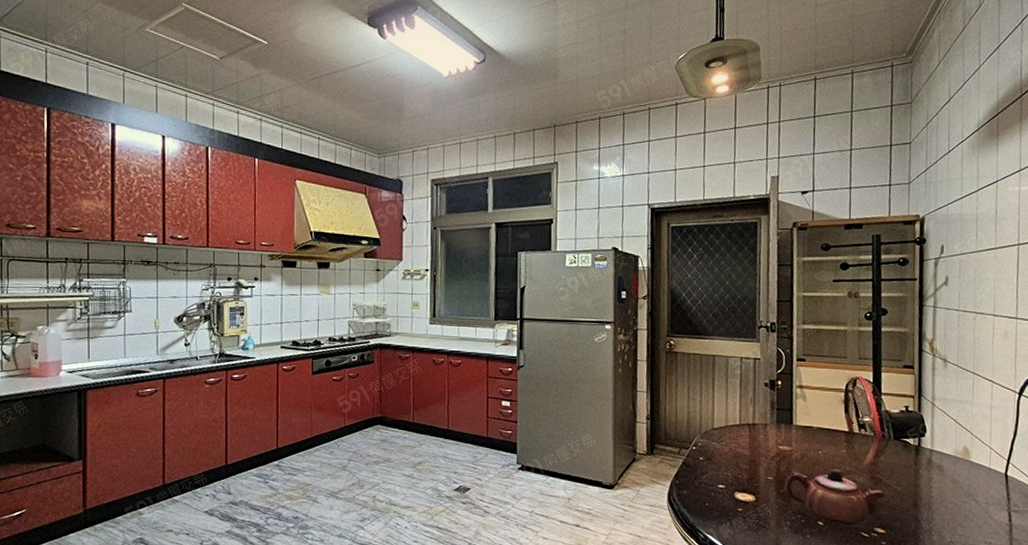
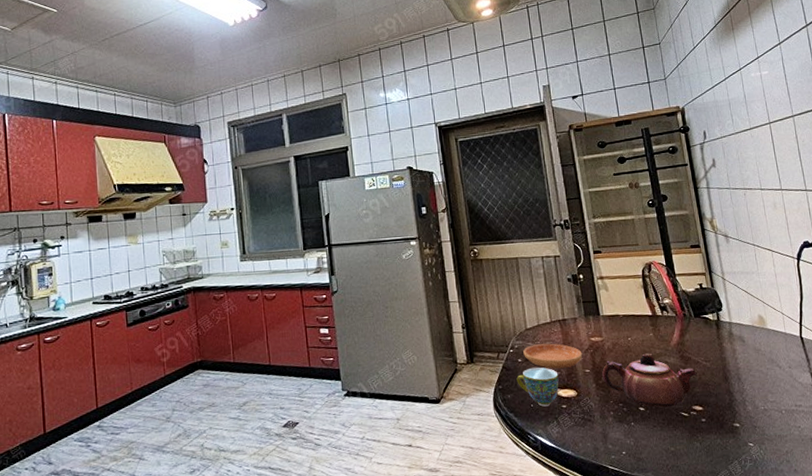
teacup: none [695,467,739,507] -> present [516,367,559,407]
saucer: none [706,445,768,472] -> present [523,343,583,369]

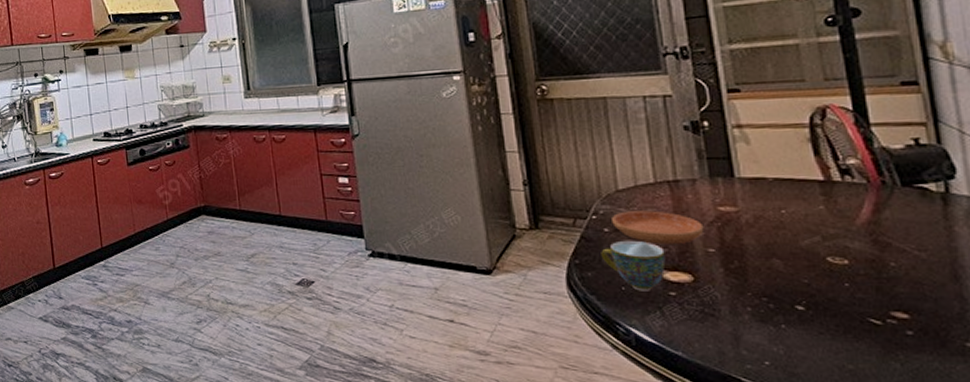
teapot: present [602,353,697,408] -> none [735,232,902,310]

